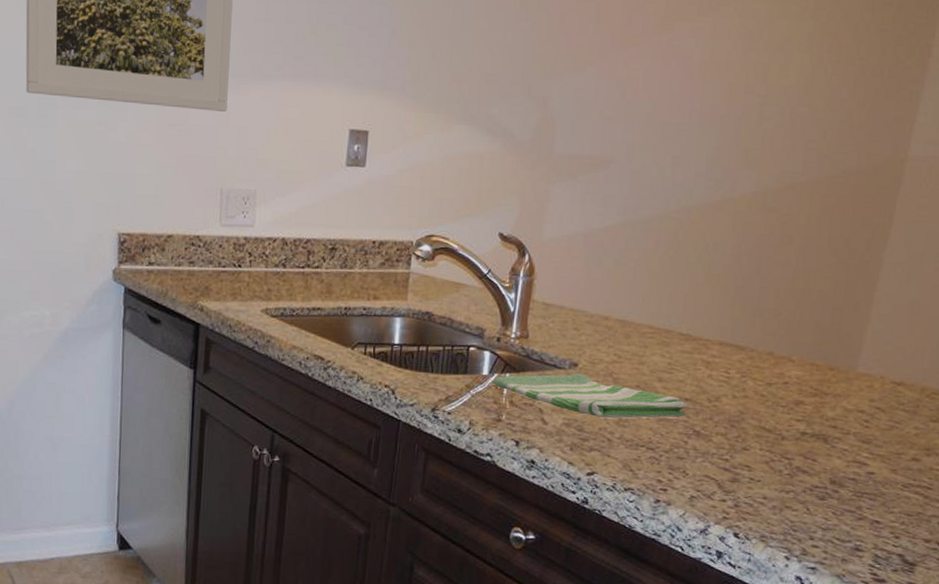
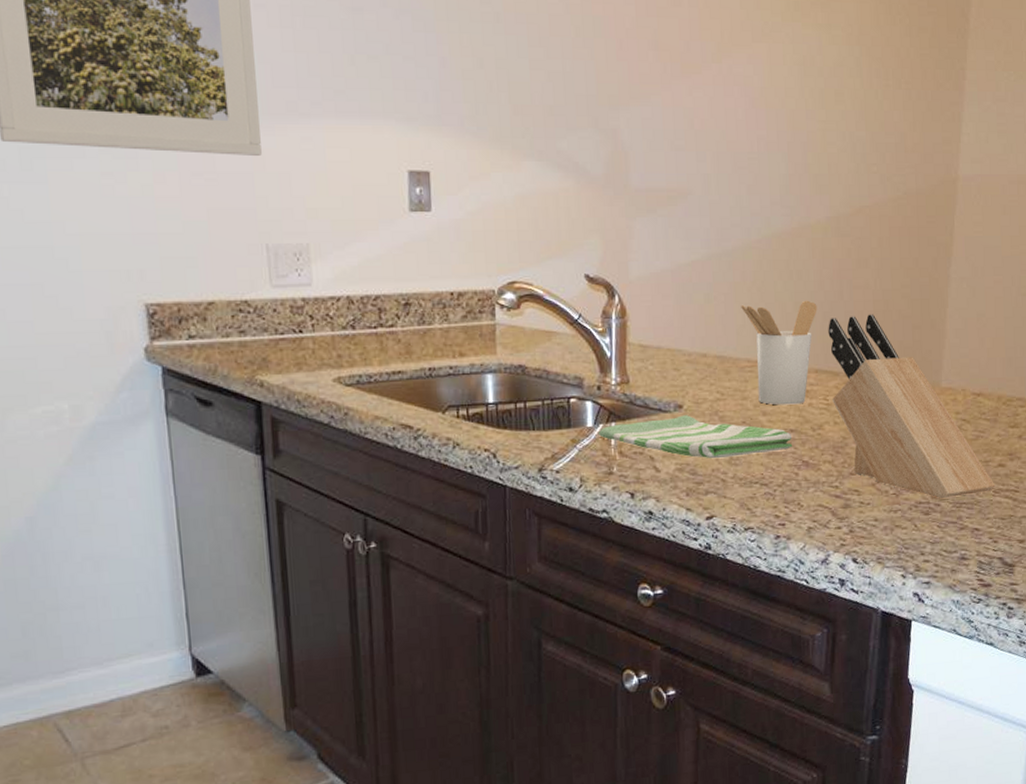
utensil holder: none [650,272,731,375] -> present [741,300,817,405]
knife block: none [734,292,906,486] -> present [828,314,995,499]

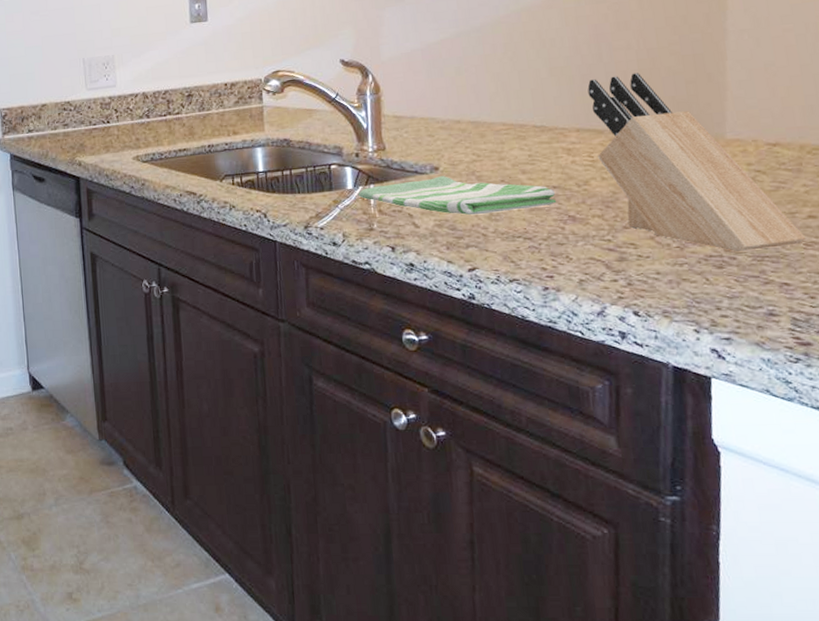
utensil holder: present [741,300,817,405] -> none [493,65,575,164]

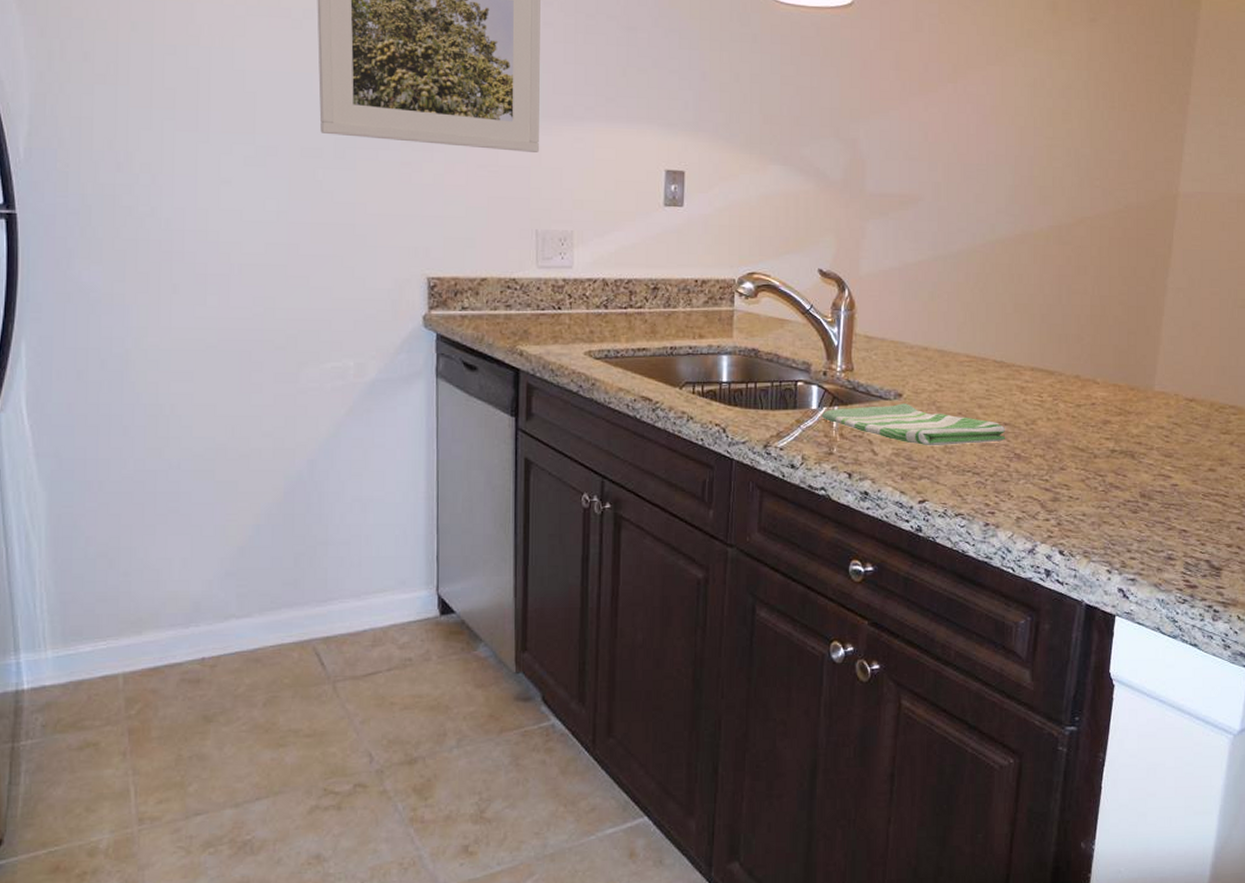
knife block: present [587,73,807,252] -> none [1045,318,1205,499]

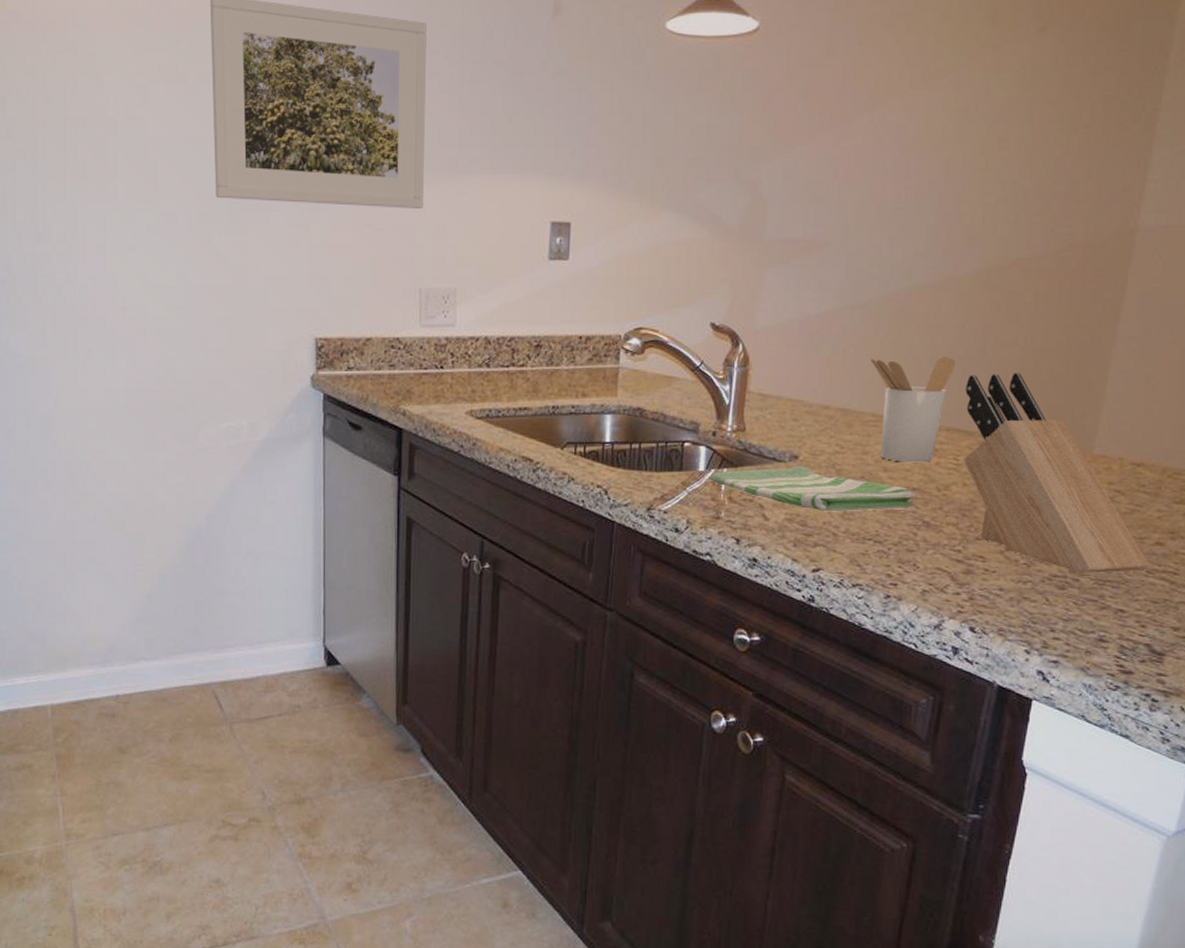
utensil holder: none [963,302,1036,400] -> present [871,355,956,463]
knife block: none [1045,318,1205,499] -> present [963,373,1150,574]

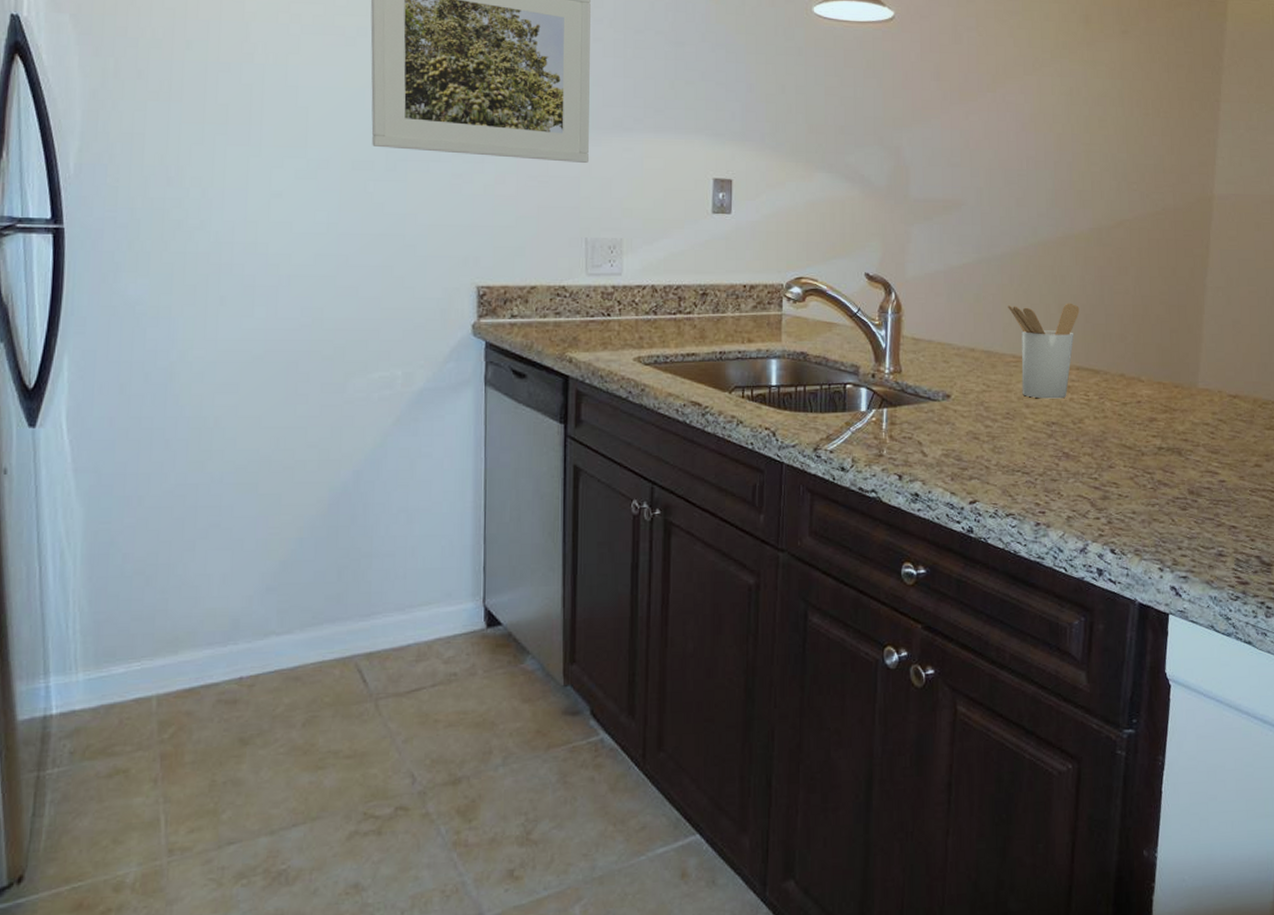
dish towel: present [709,466,914,512] -> none [870,404,1054,447]
knife block: present [963,373,1150,574] -> none [1089,318,1252,496]

